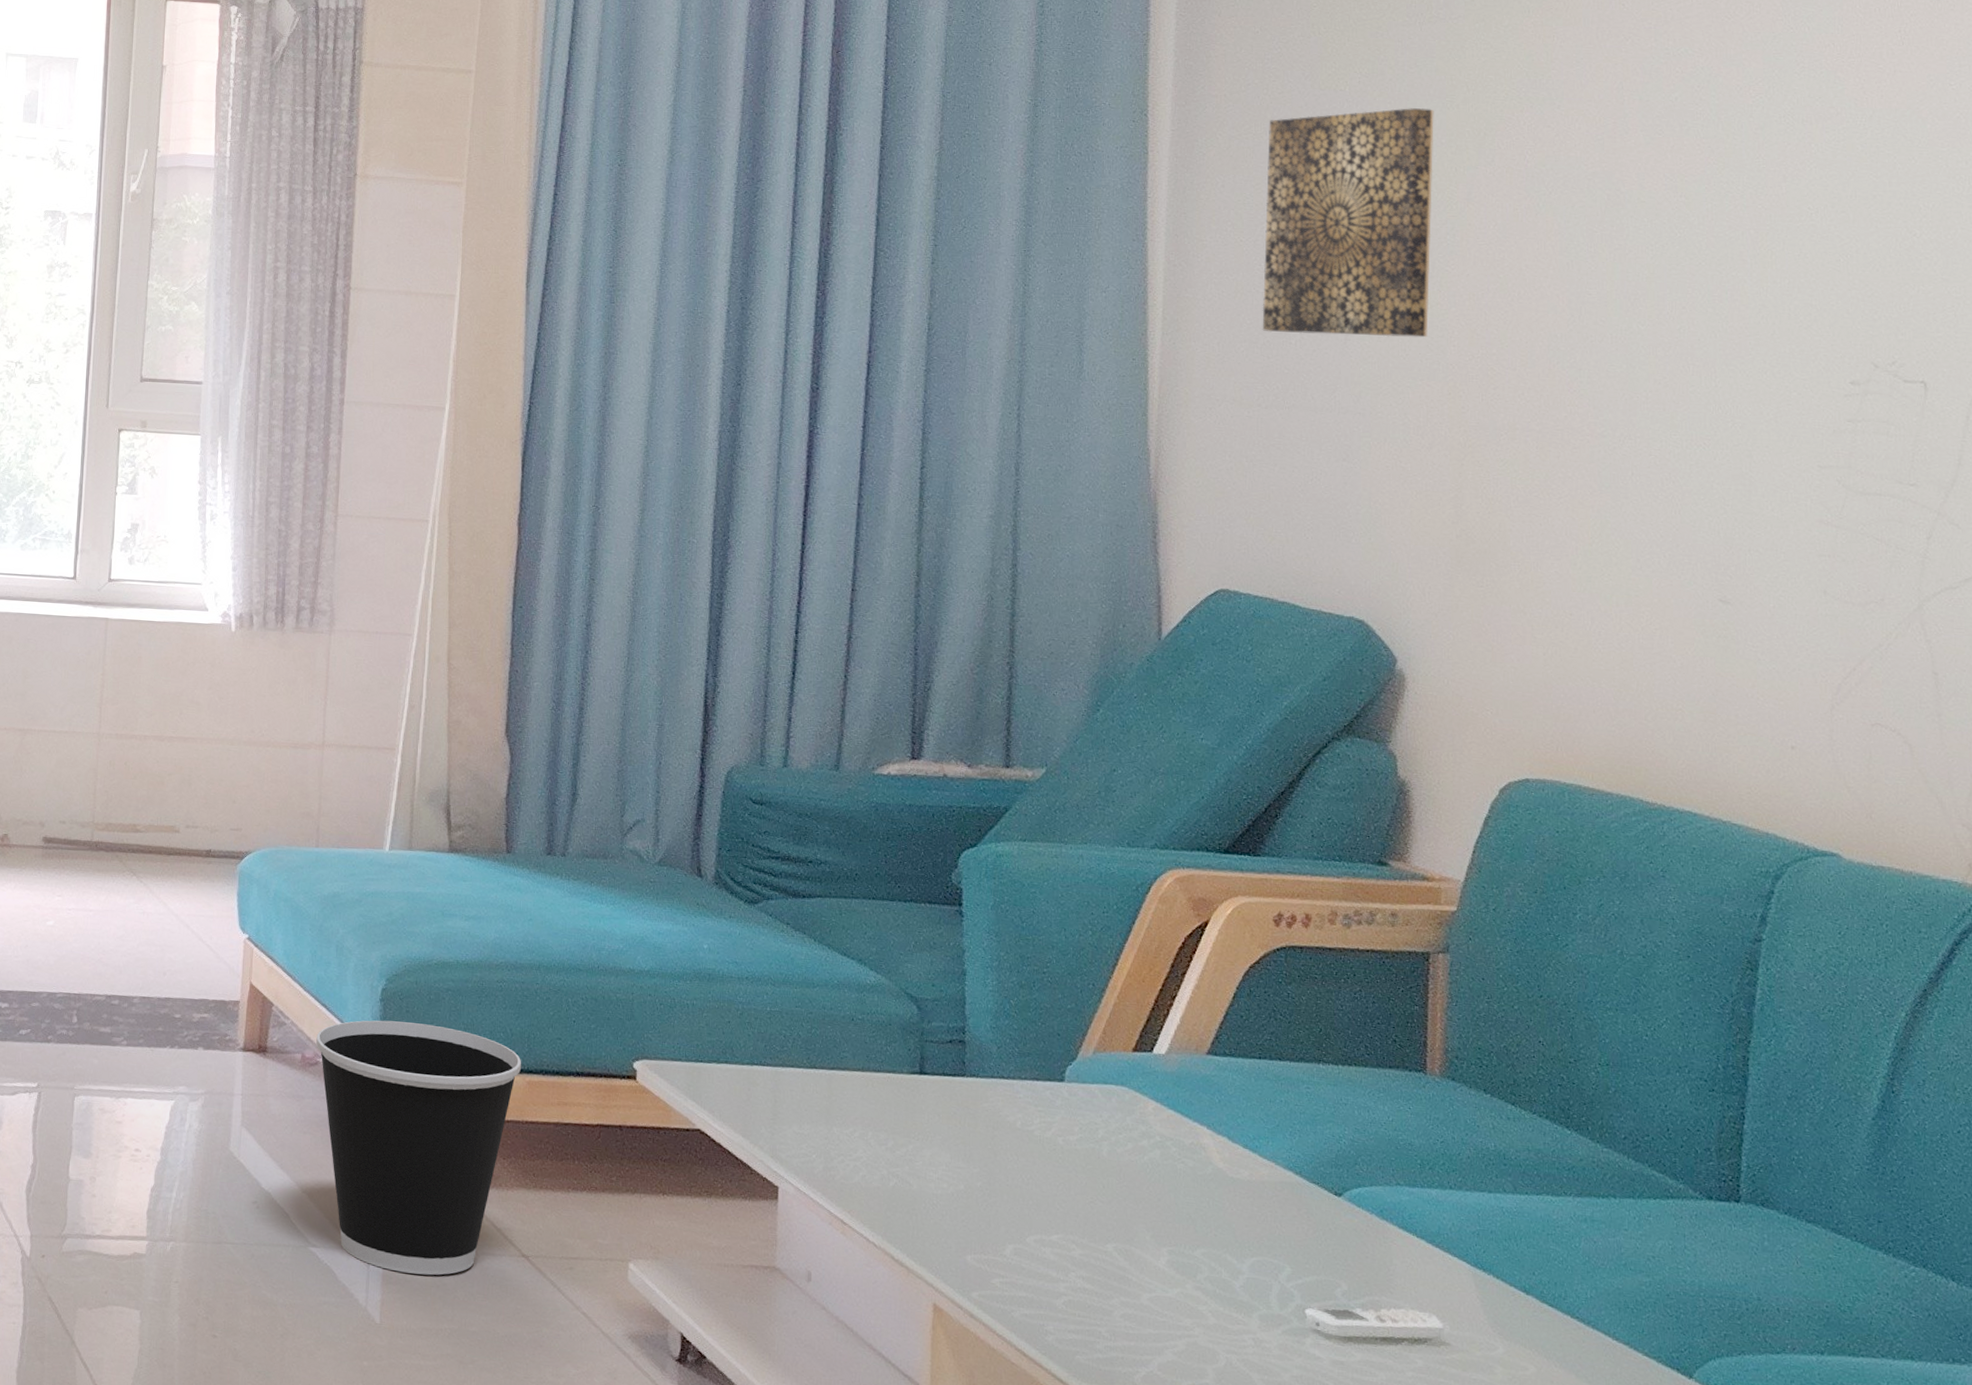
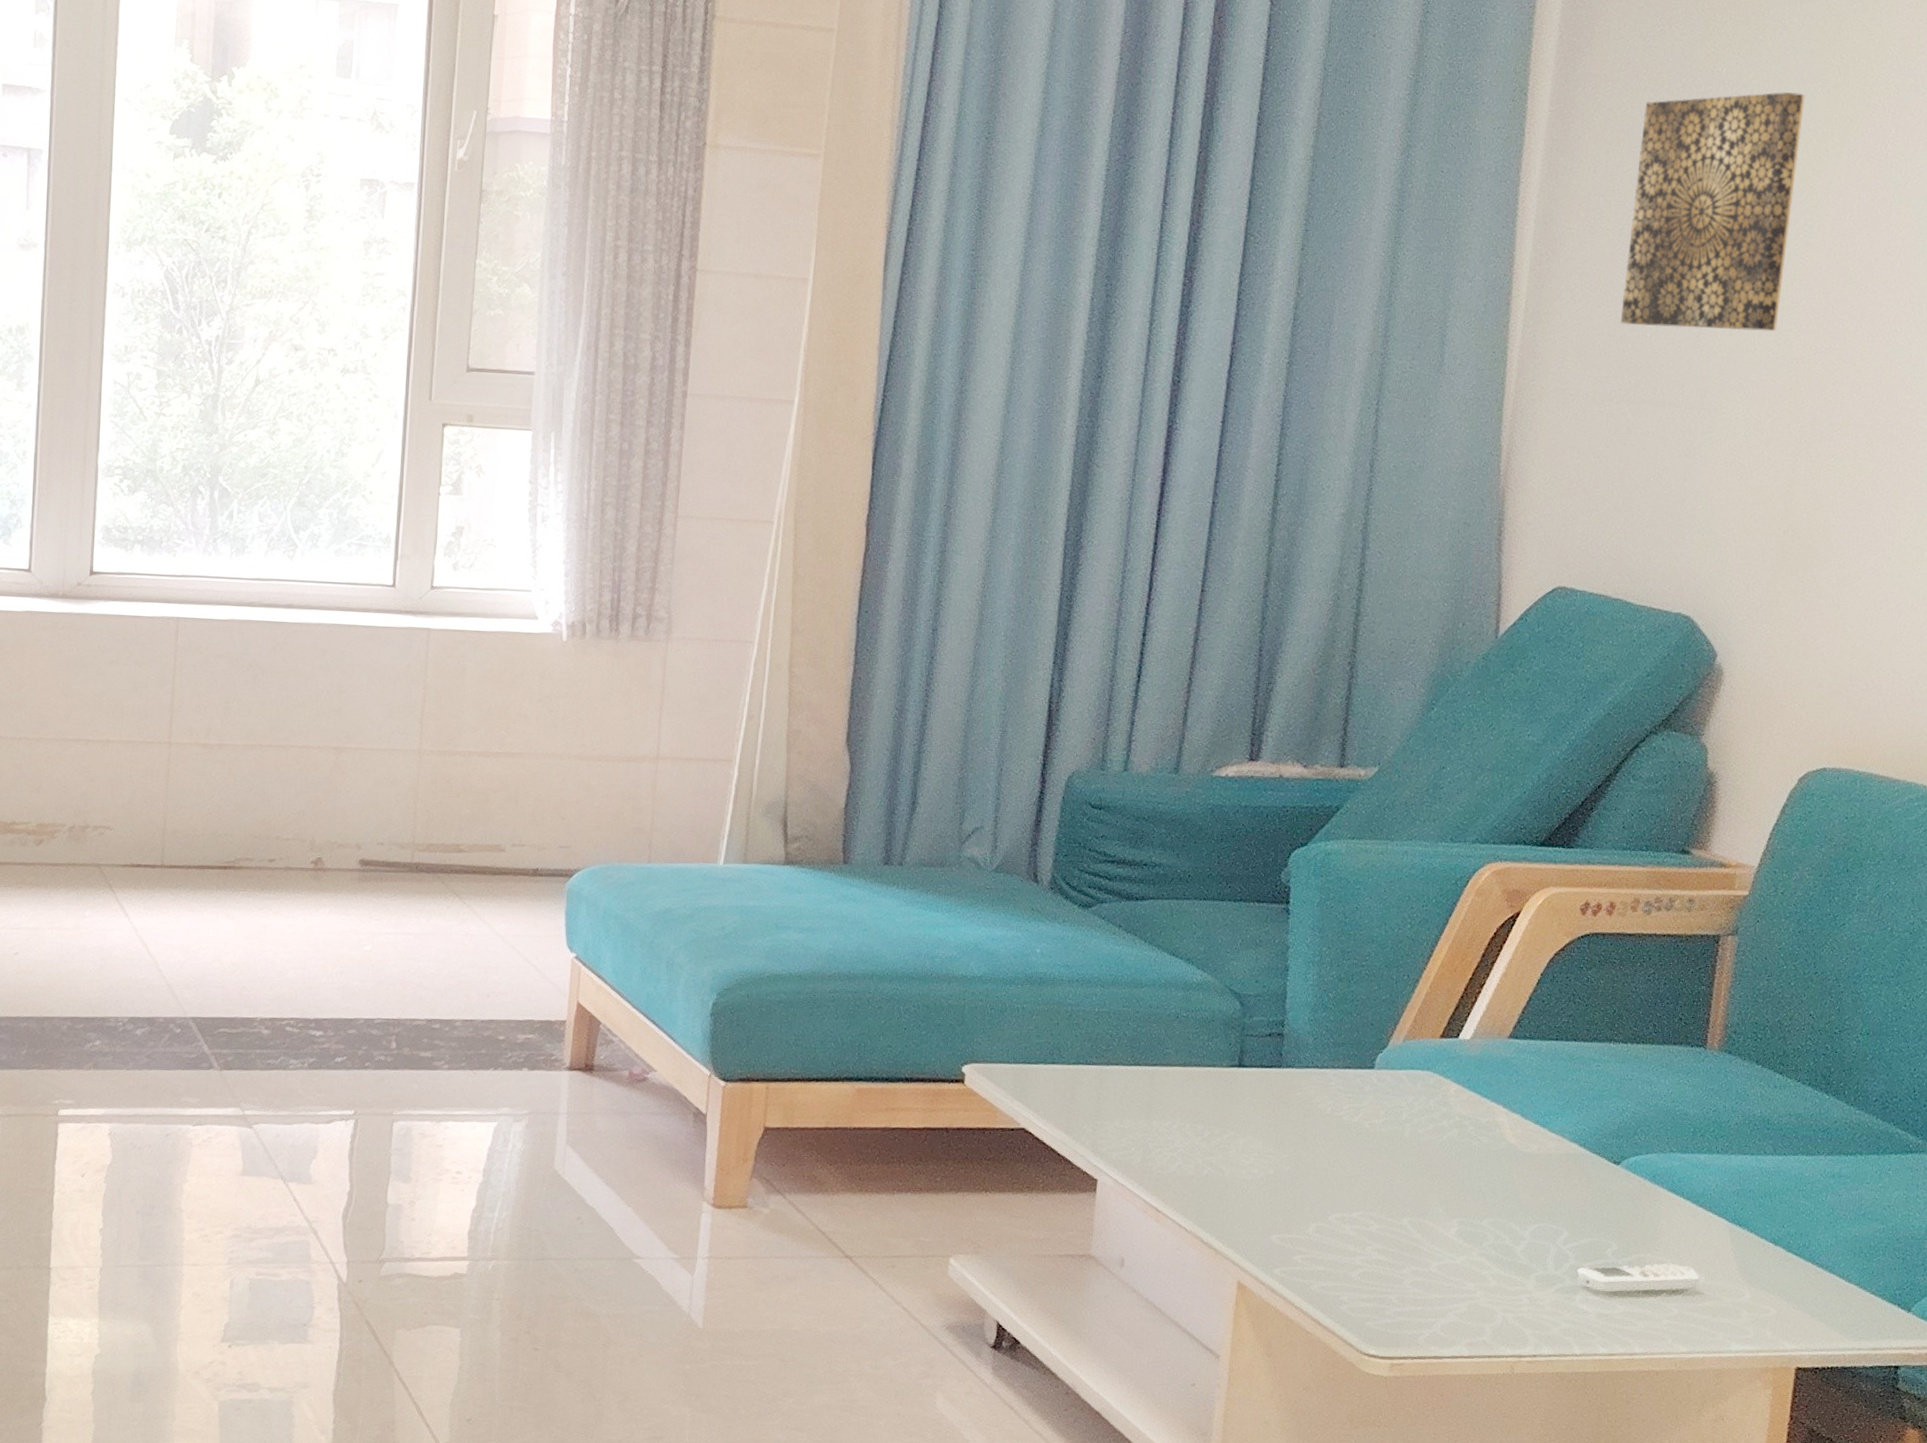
wastebasket: present [316,1020,522,1276] -> none [644,1034,852,1280]

